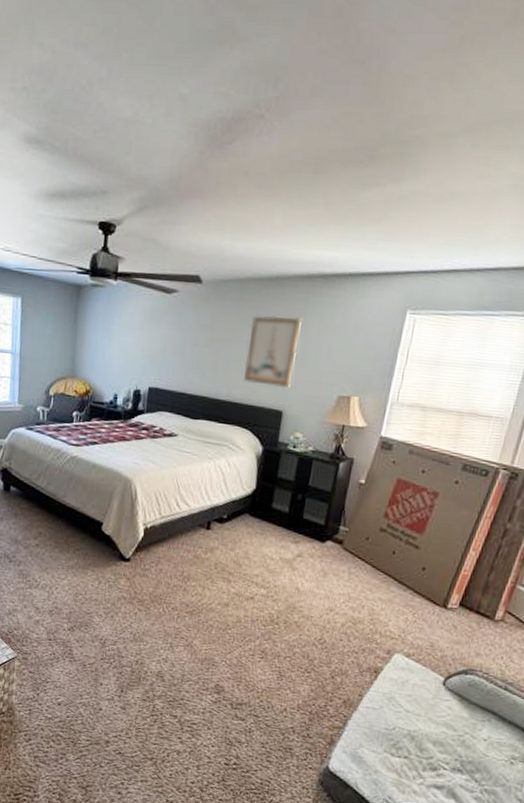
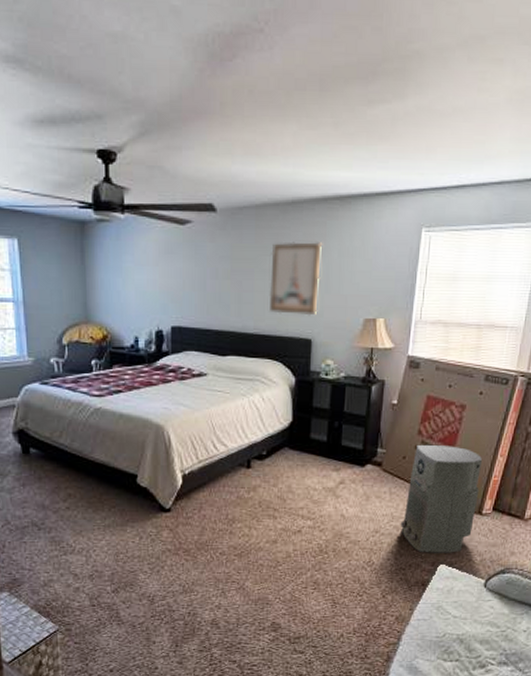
air purifier: none [356,528,453,644] -> present [400,444,483,553]

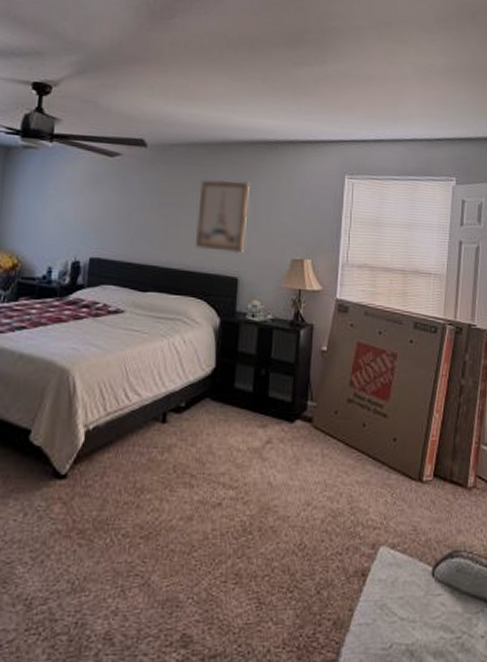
air purifier: present [400,444,483,553] -> none [334,397,419,532]

